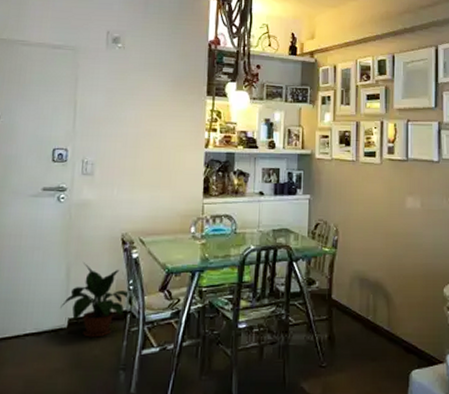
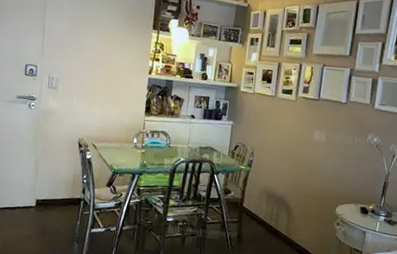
potted plant: present [60,263,128,337] -> none [30,158,82,216]

